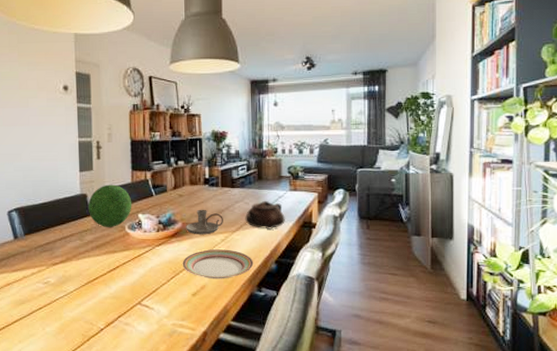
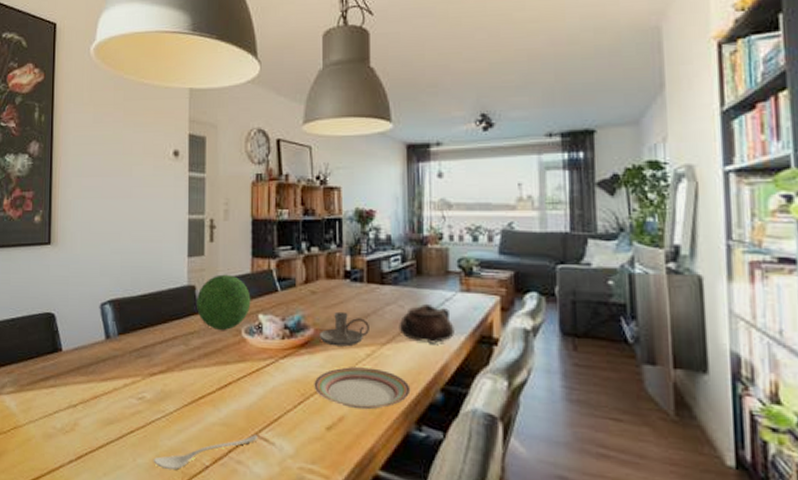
spoon: none [58,303,141,334] -> present [153,435,258,471]

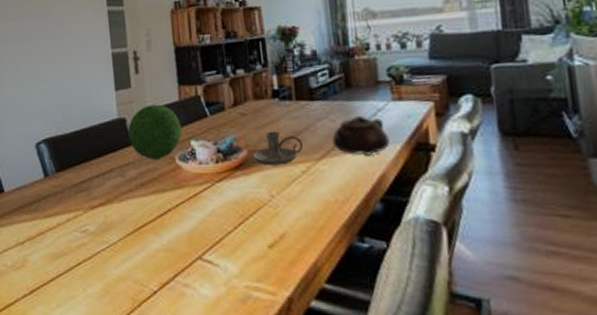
spoon: present [153,435,258,471] -> none [102,258,202,298]
plate: present [314,367,411,410] -> none [252,184,350,226]

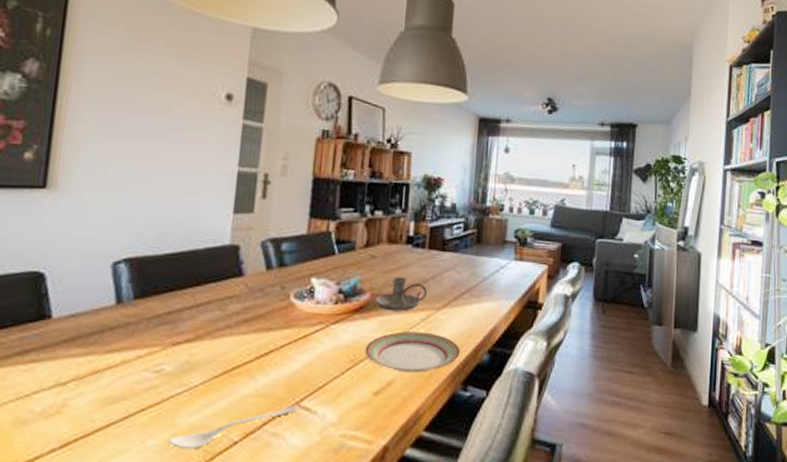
spoon: none [102,258,202,298] -> present [167,404,299,450]
decorative ball: present [127,104,182,159] -> none [238,234,305,294]
plate: none [252,184,350,226] -> present [364,331,461,373]
teapot: present [332,115,390,156] -> none [455,270,506,309]

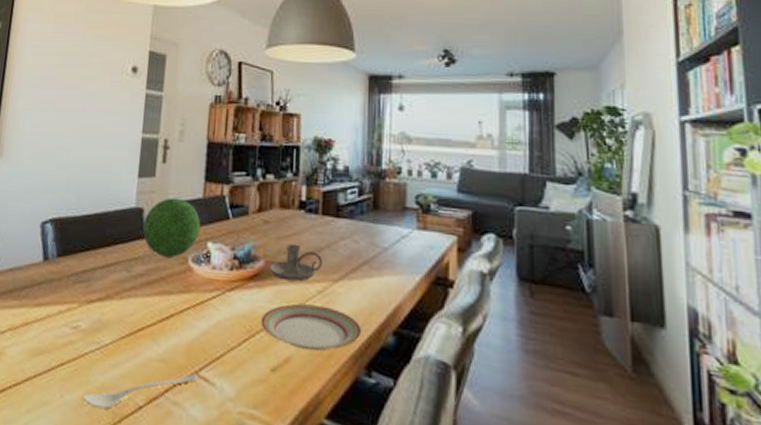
decorative ball: none [238,234,305,294] -> present [142,197,201,257]

